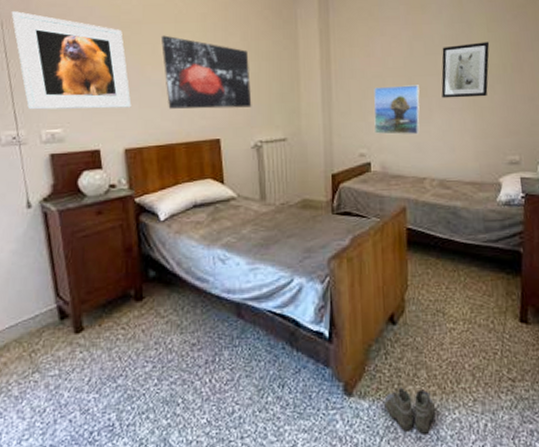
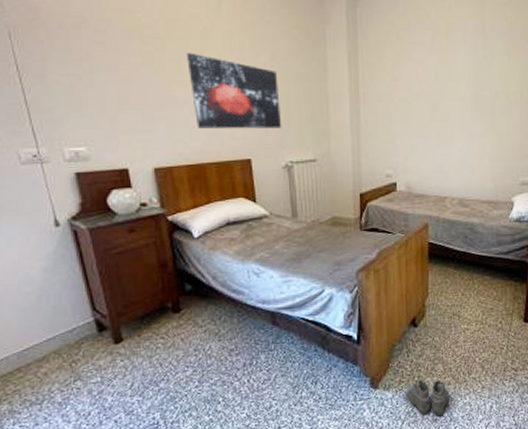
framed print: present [11,11,132,110] -> none [19,21,159,128]
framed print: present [373,85,420,135] -> none [400,109,443,157]
wall art: present [441,42,490,98] -> none [463,69,509,123]

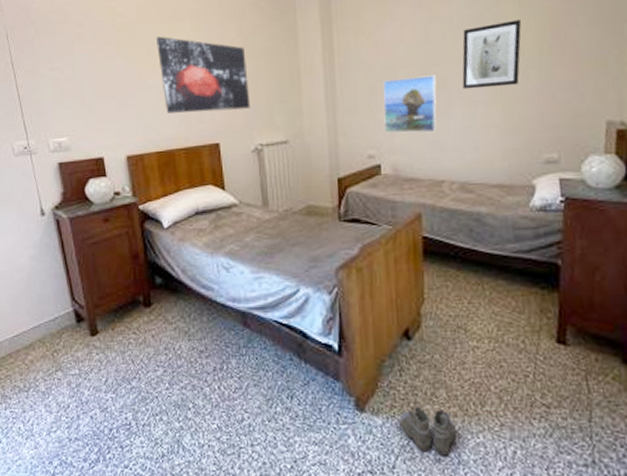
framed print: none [400,109,443,157] -> present [383,75,437,133]
wall art: none [463,69,509,123] -> present [462,19,522,90]

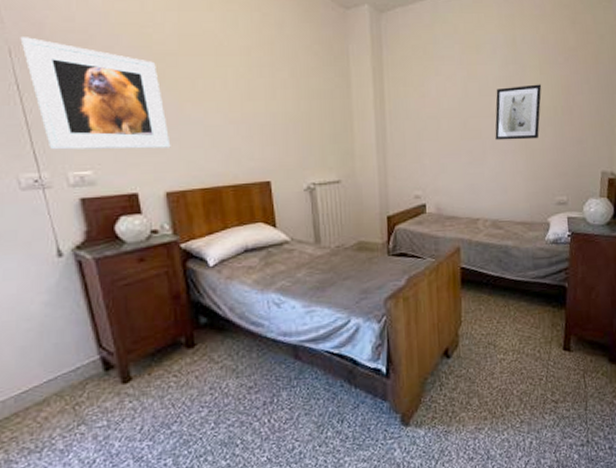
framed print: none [14,21,131,120] -> present [20,37,171,150]
wall art: present [155,36,251,113] -> none [200,69,303,150]
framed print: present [383,75,437,133] -> none [428,126,474,177]
boots: present [399,405,463,456] -> none [439,414,491,455]

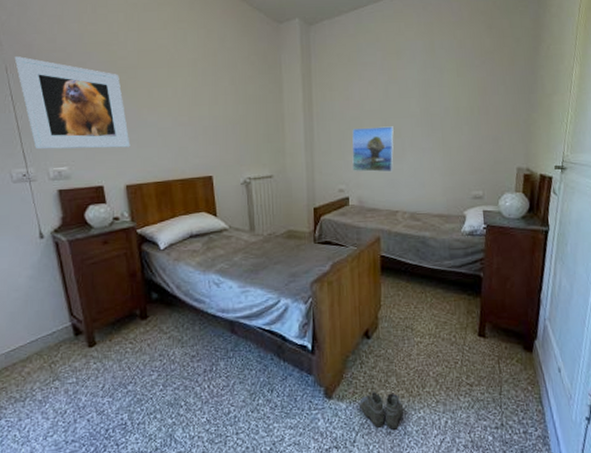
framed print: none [428,126,474,177] -> present [352,126,394,172]
boots: none [439,414,491,455] -> present [359,391,408,430]
wall art: present [495,84,542,141] -> none [414,86,459,139]

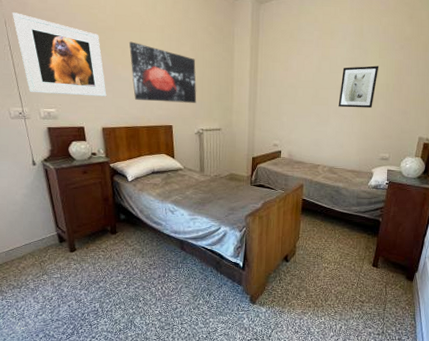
wall art: none [155,79,241,149] -> present [129,41,197,103]
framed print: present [352,126,394,172] -> none [286,95,322,133]
boots: present [359,391,408,430] -> none [276,301,312,330]
wall art: none [414,86,459,139] -> present [338,65,379,109]

